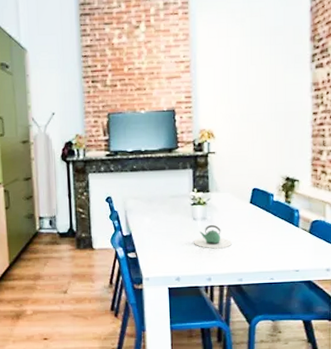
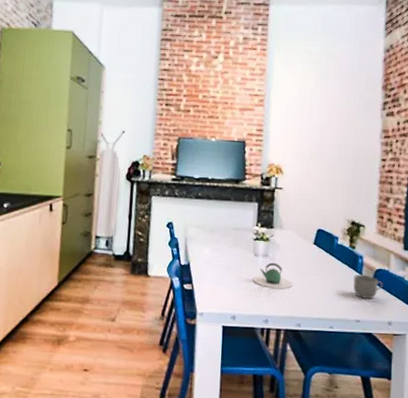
mug: none [291,227,320,249] -> present [353,275,383,299]

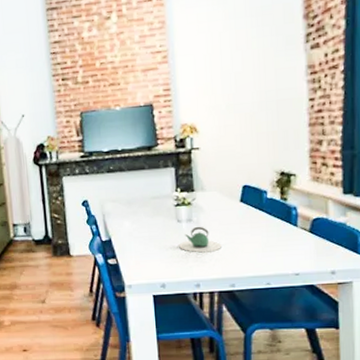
mug: present [353,275,383,299] -> none [288,226,322,251]

